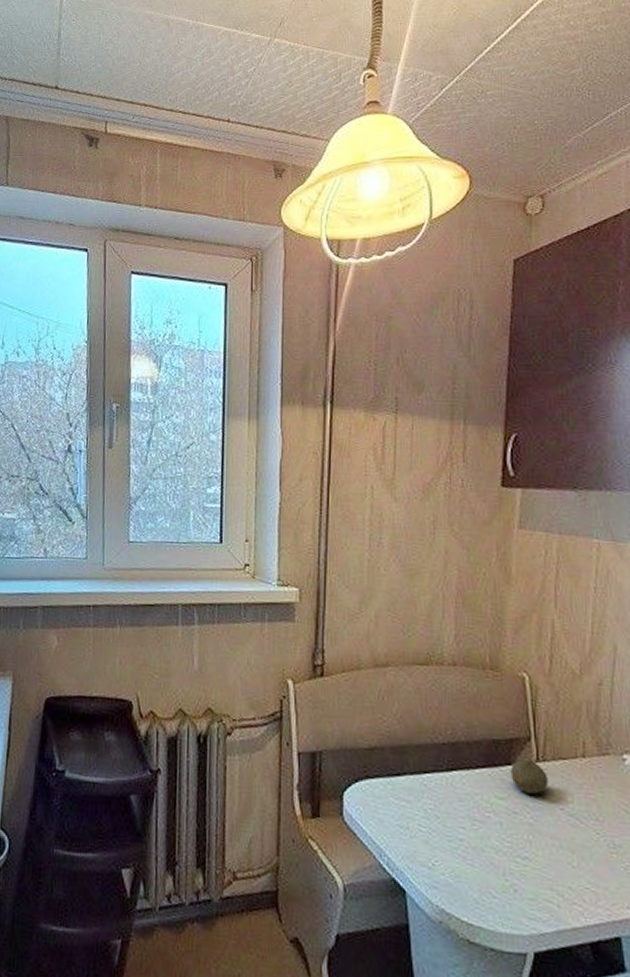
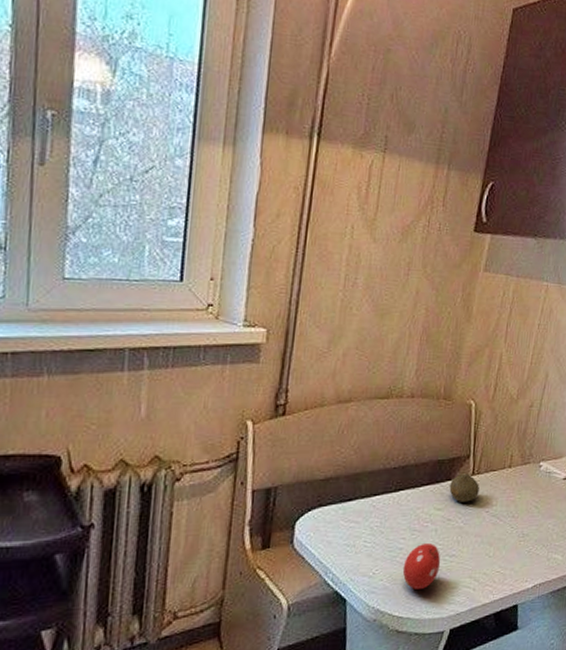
fruit: none [466,837,512,894] -> present [402,542,441,589]

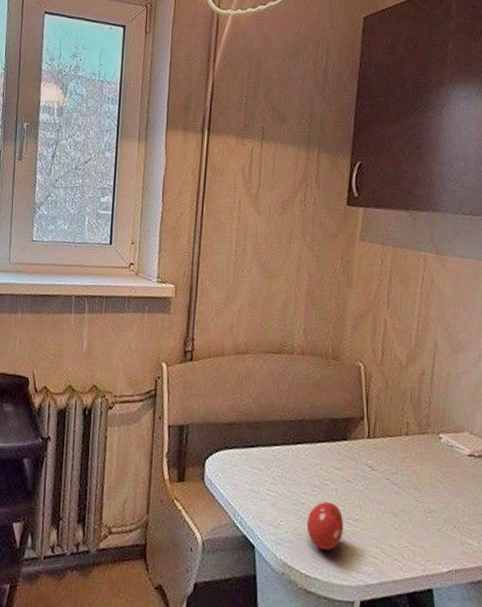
fruit: present [449,473,480,502] -> none [346,435,377,466]

